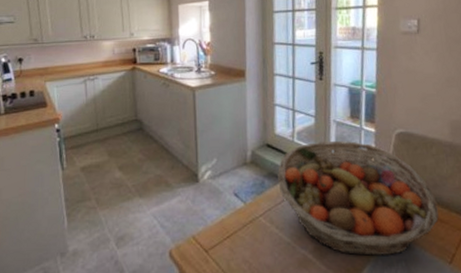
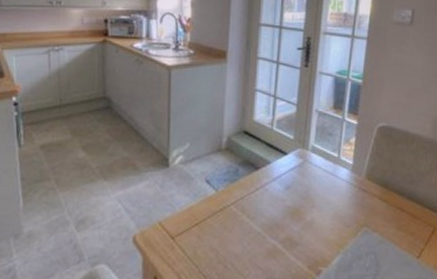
fruit basket: present [278,140,439,256] -> none [253,130,412,248]

